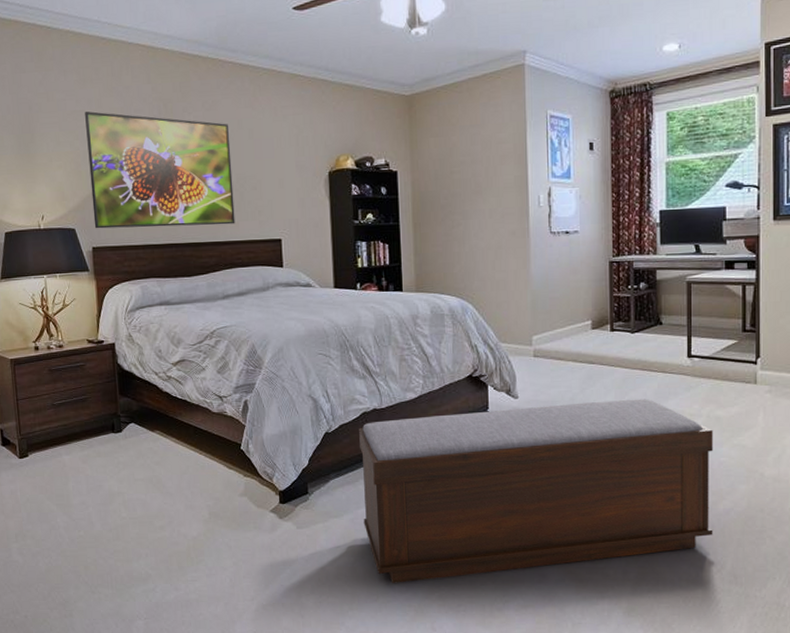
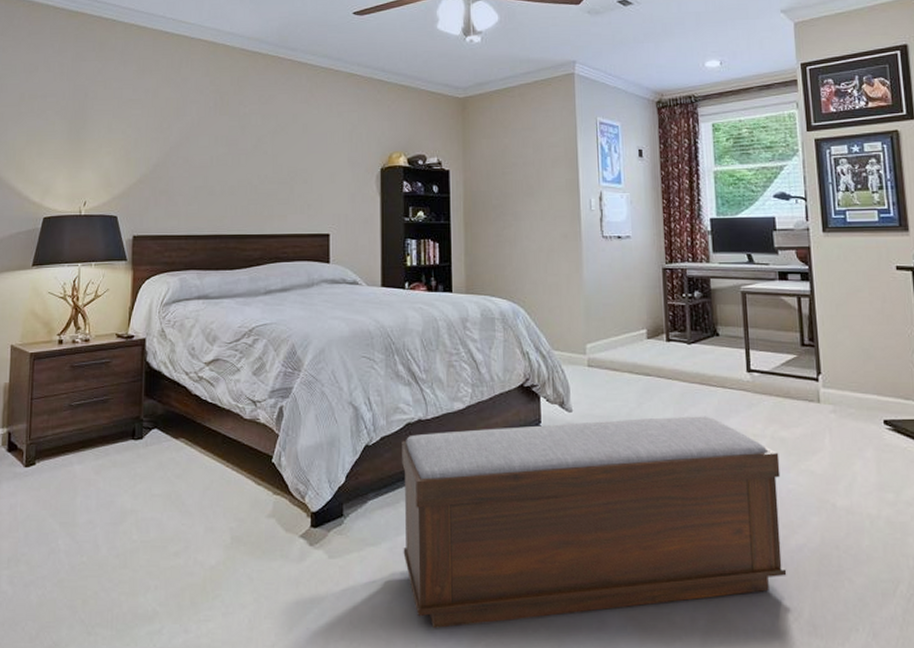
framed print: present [85,111,236,229] -> none [137,101,284,218]

